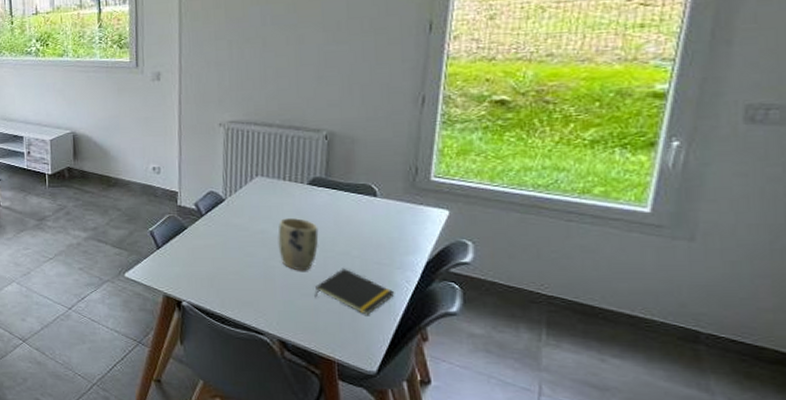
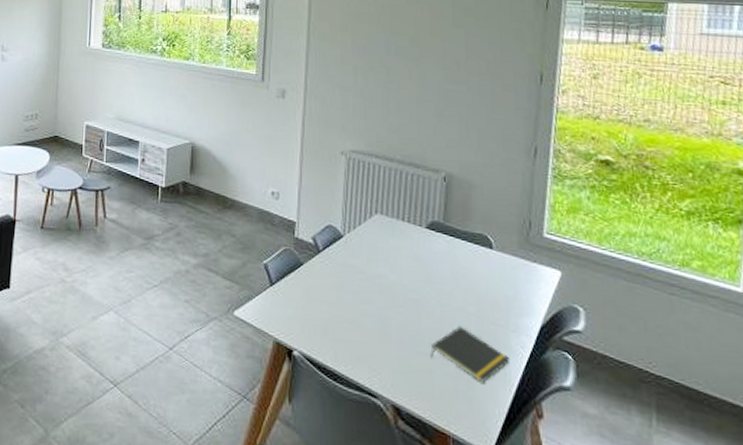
plant pot: present [278,218,319,271] -> none [395,263,436,326]

